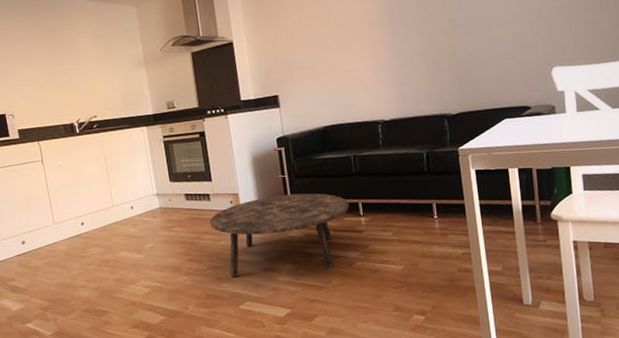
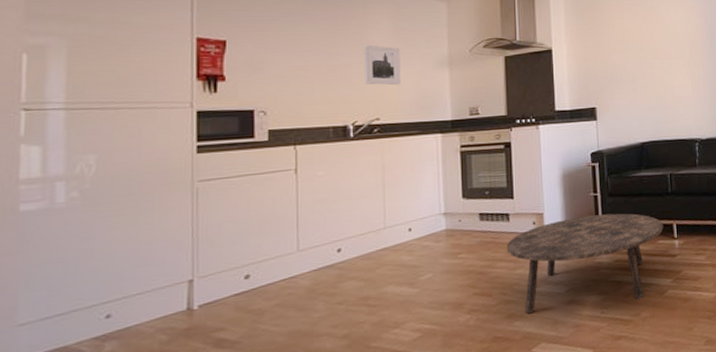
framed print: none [76,52,109,87] -> present [364,44,401,86]

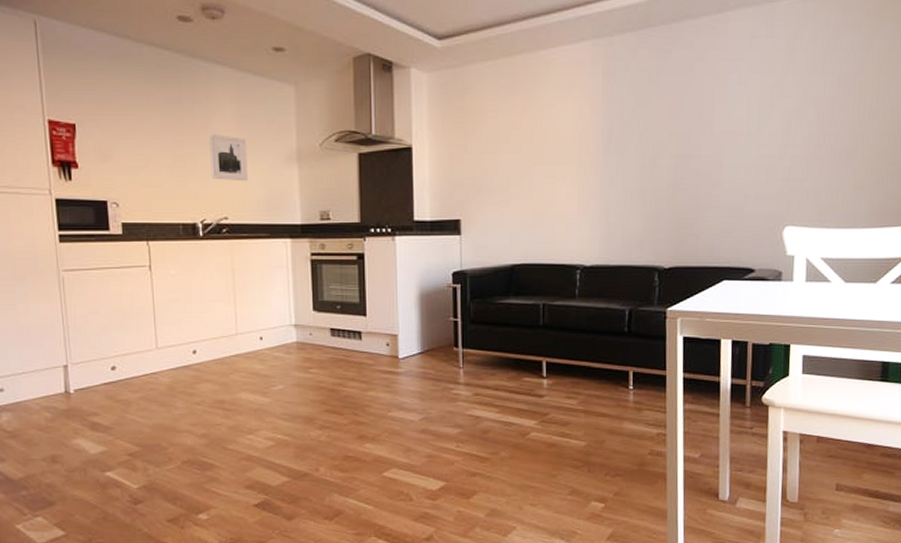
coffee table: present [506,213,664,314] -> none [358,342,531,439]

